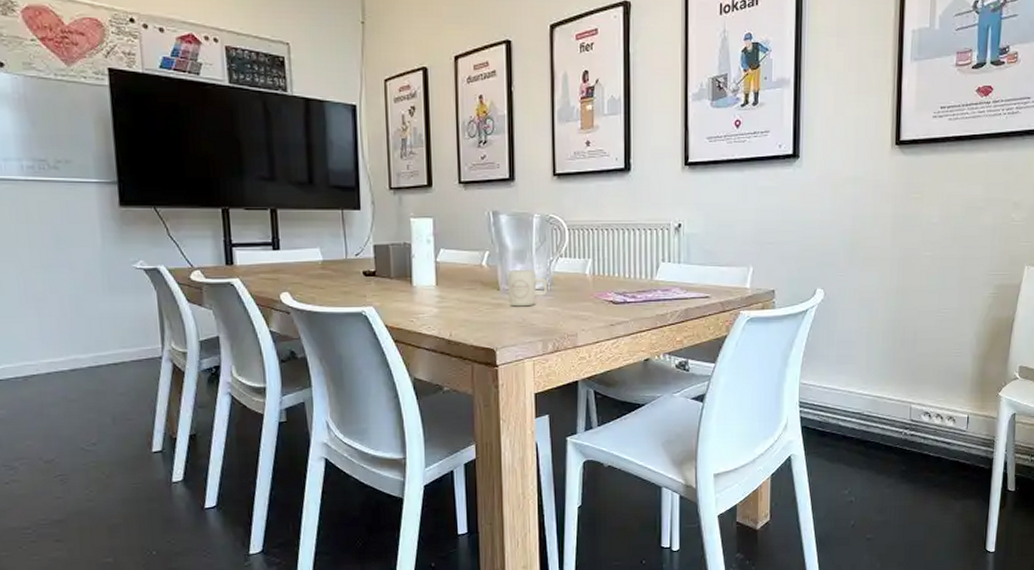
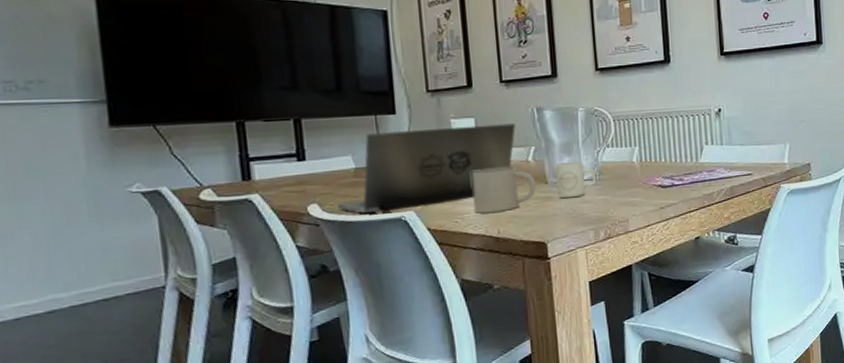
laptop: none [305,226,471,306] -> present [336,123,516,214]
mug: none [427,269,489,315] -> present [471,166,537,214]

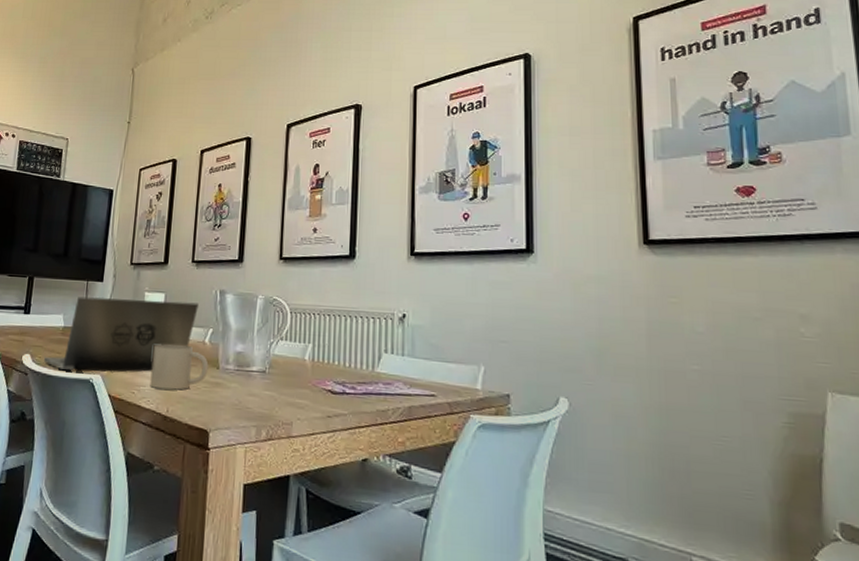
mug: present [554,160,597,199] -> none [226,348,267,389]

